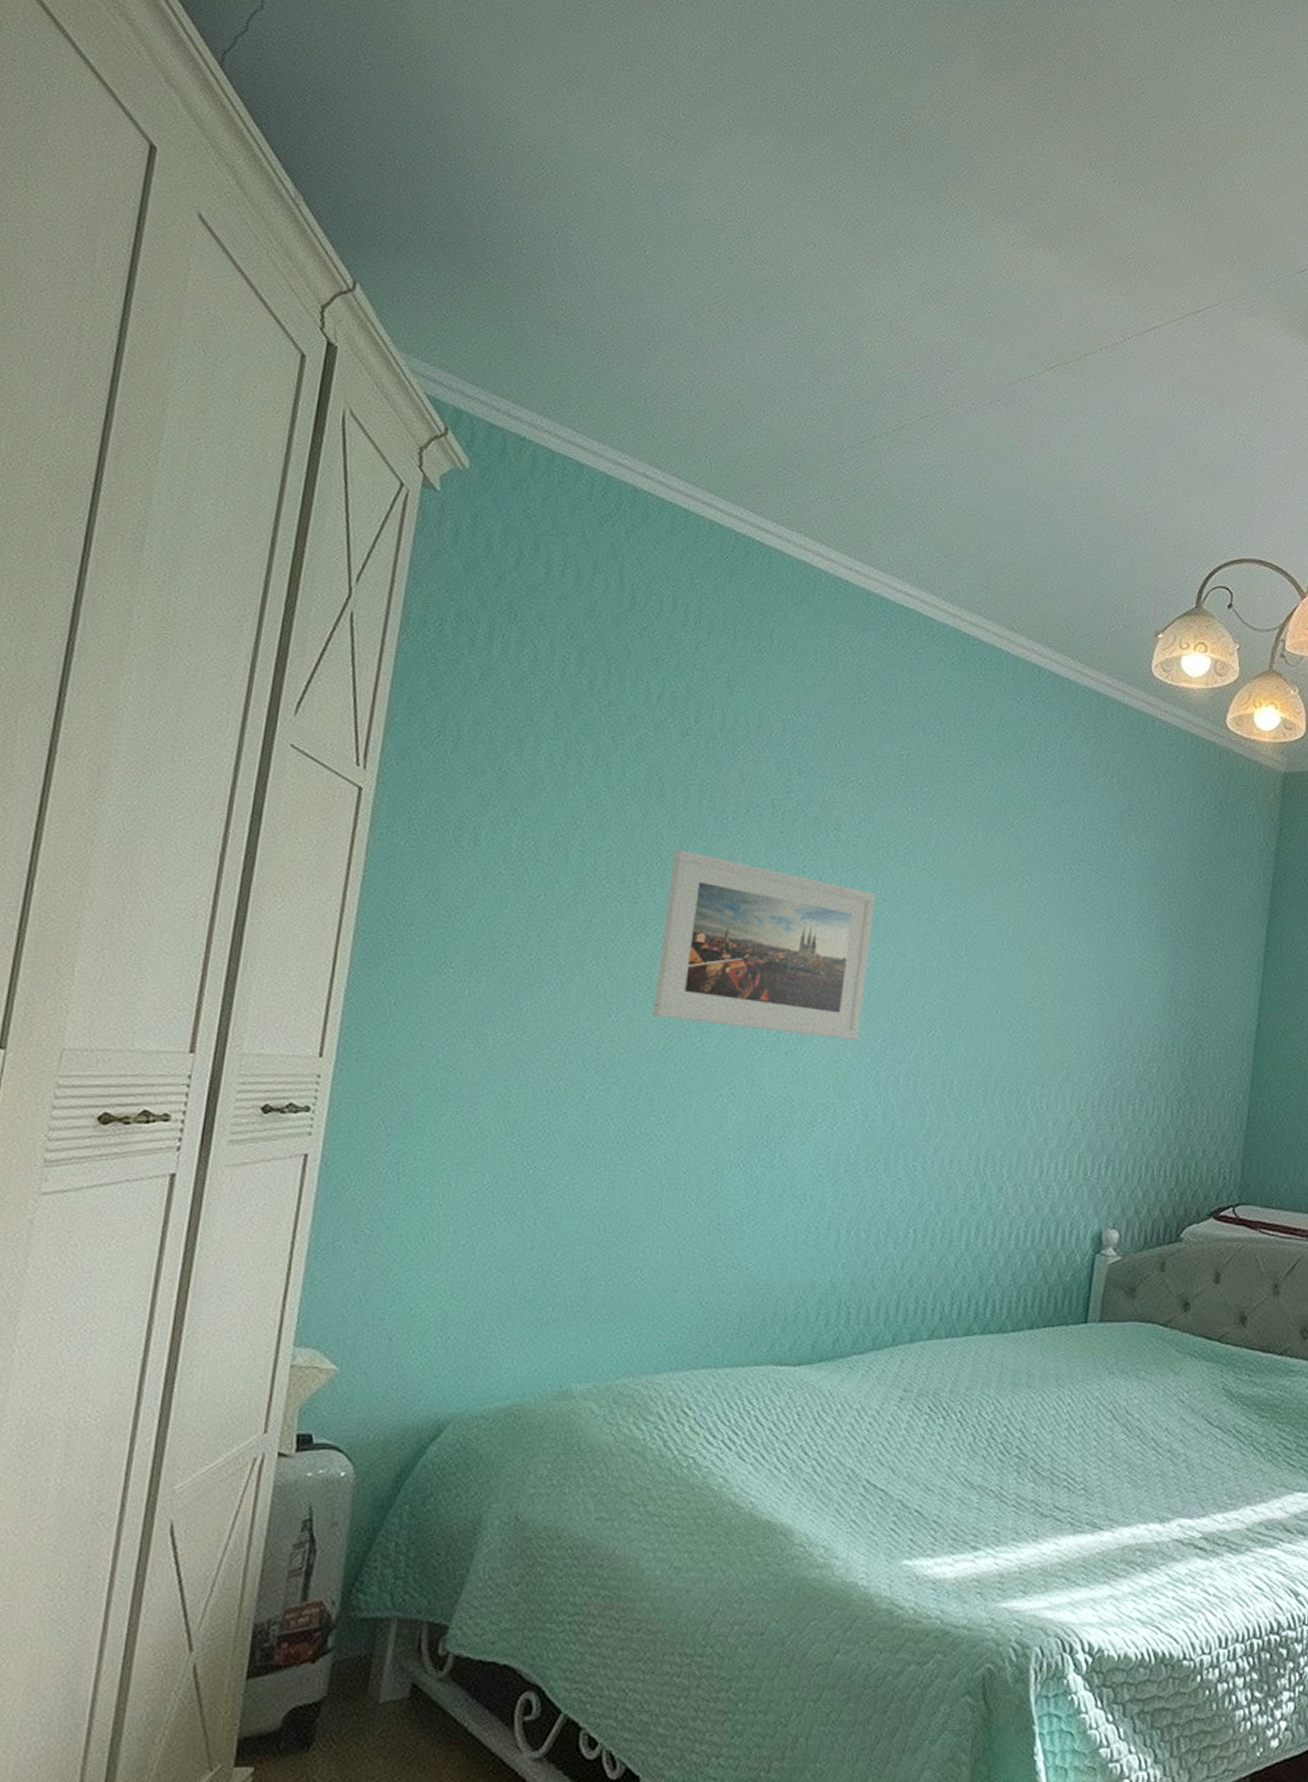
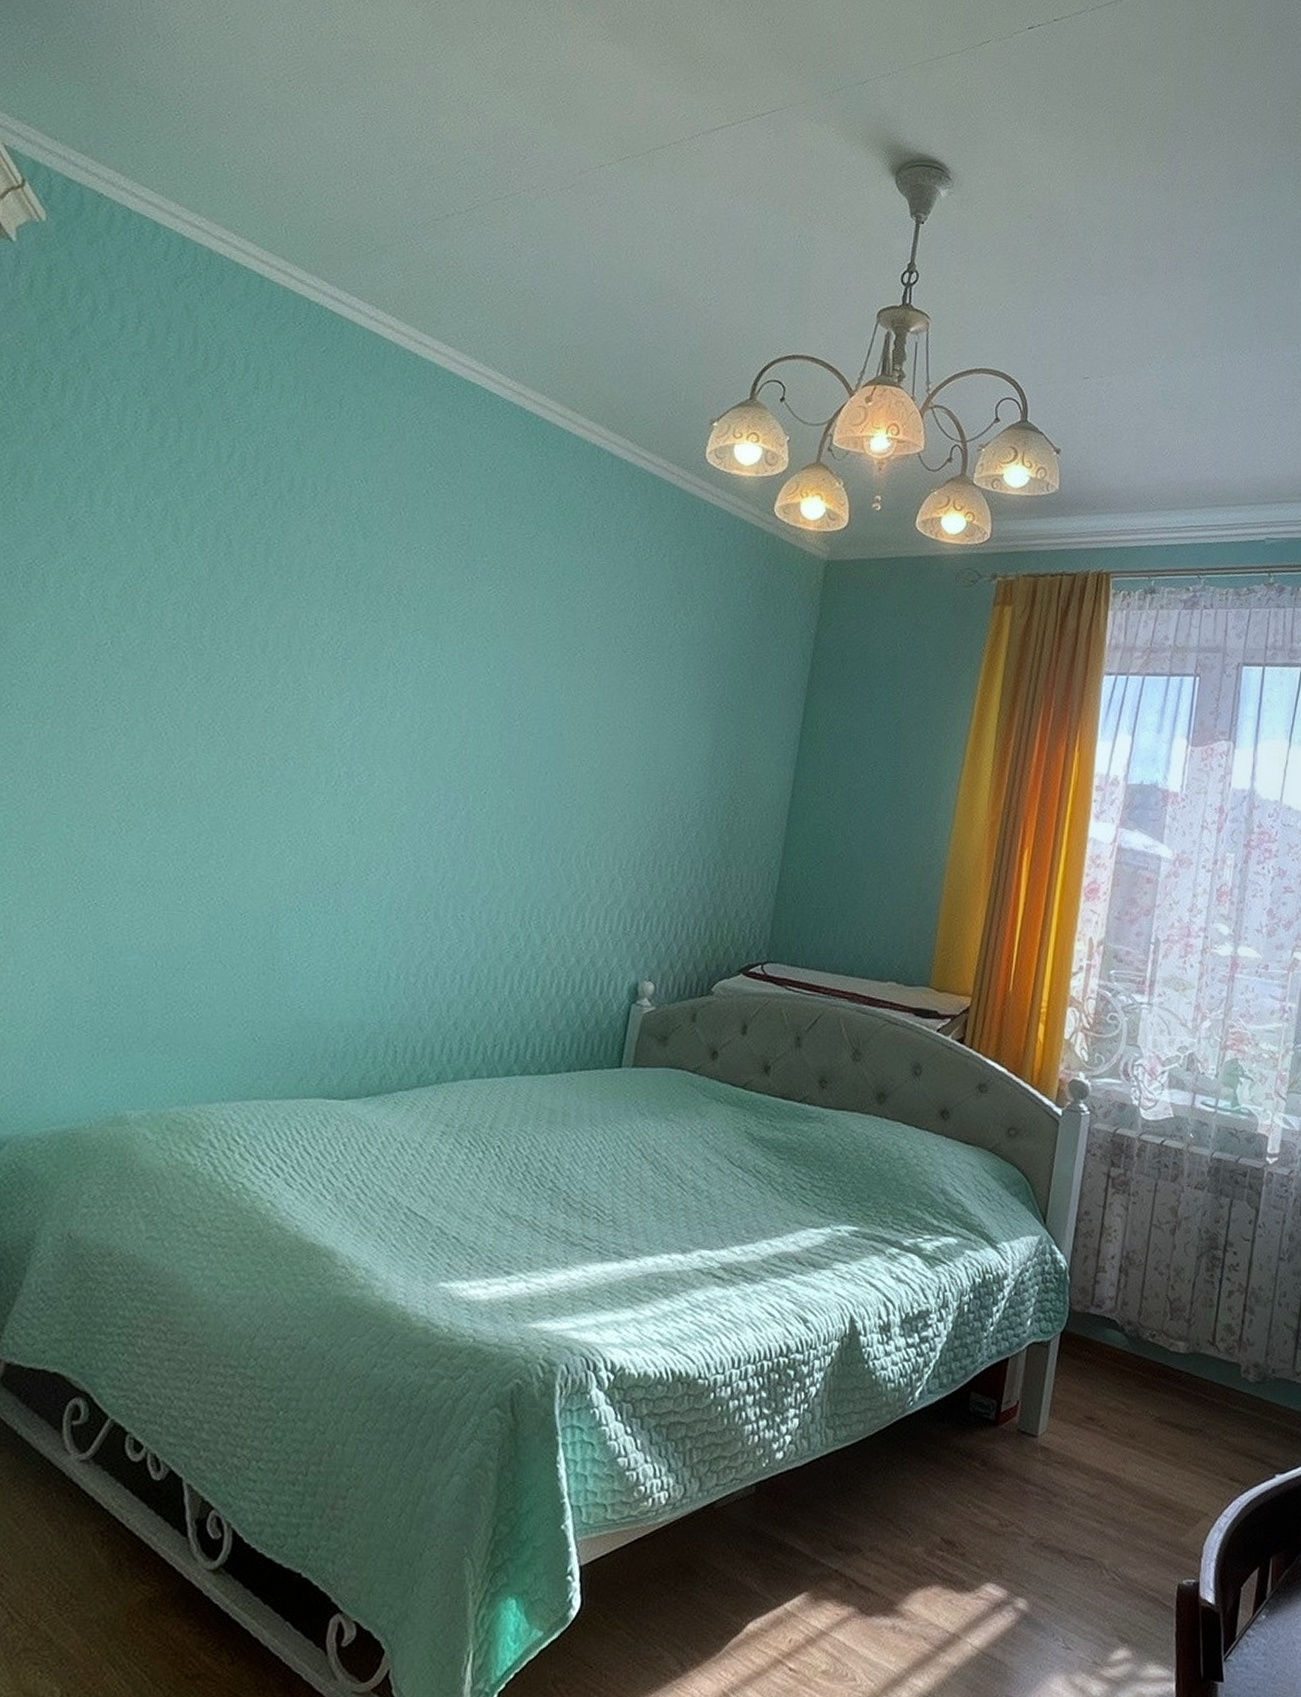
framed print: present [653,849,876,1040] -> none [214,605,435,795]

